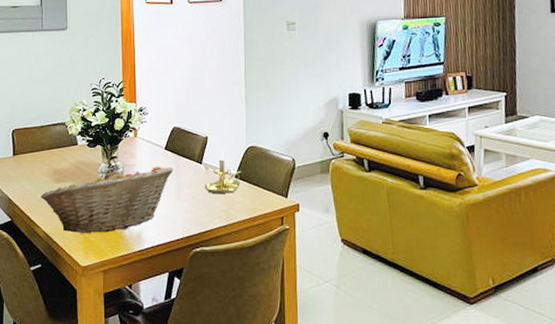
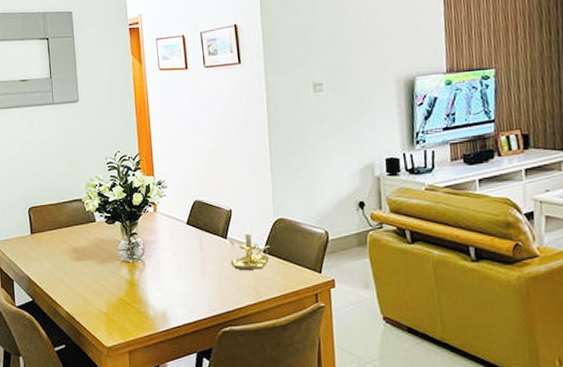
fruit basket: present [41,166,173,233] -> none [61,242,197,312]

